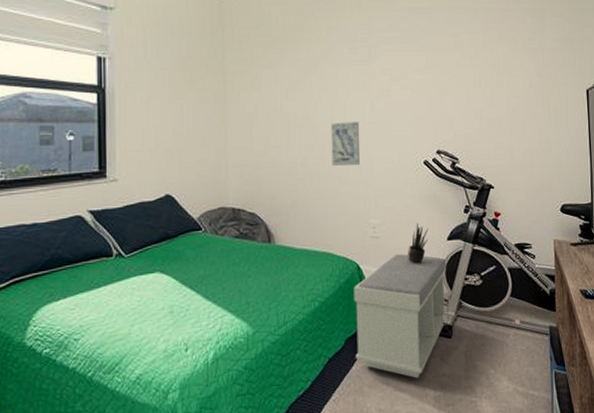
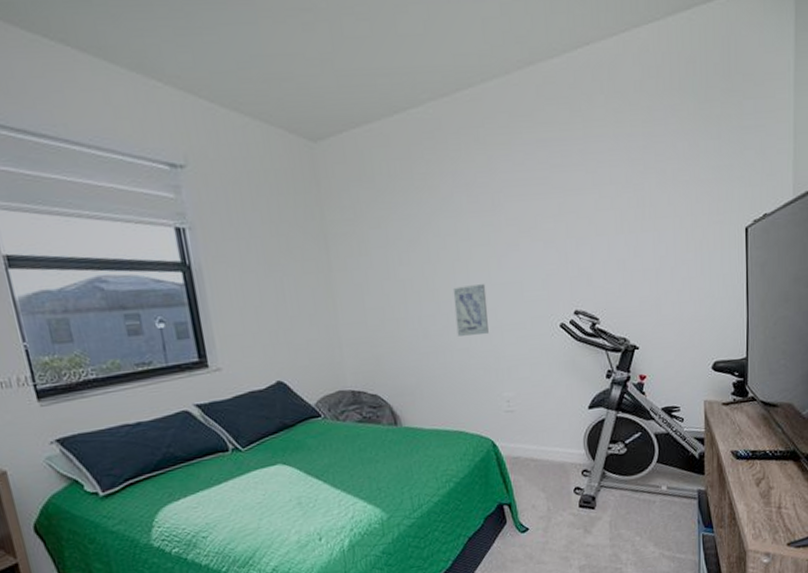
bench: present [354,254,447,379] -> none [490,426,590,551]
potted plant: present [408,222,429,264] -> none [546,392,568,437]

